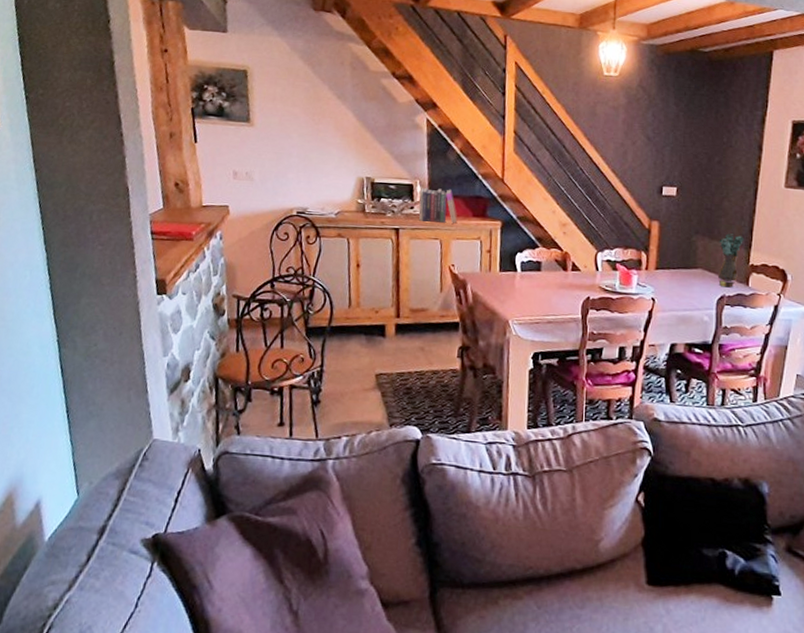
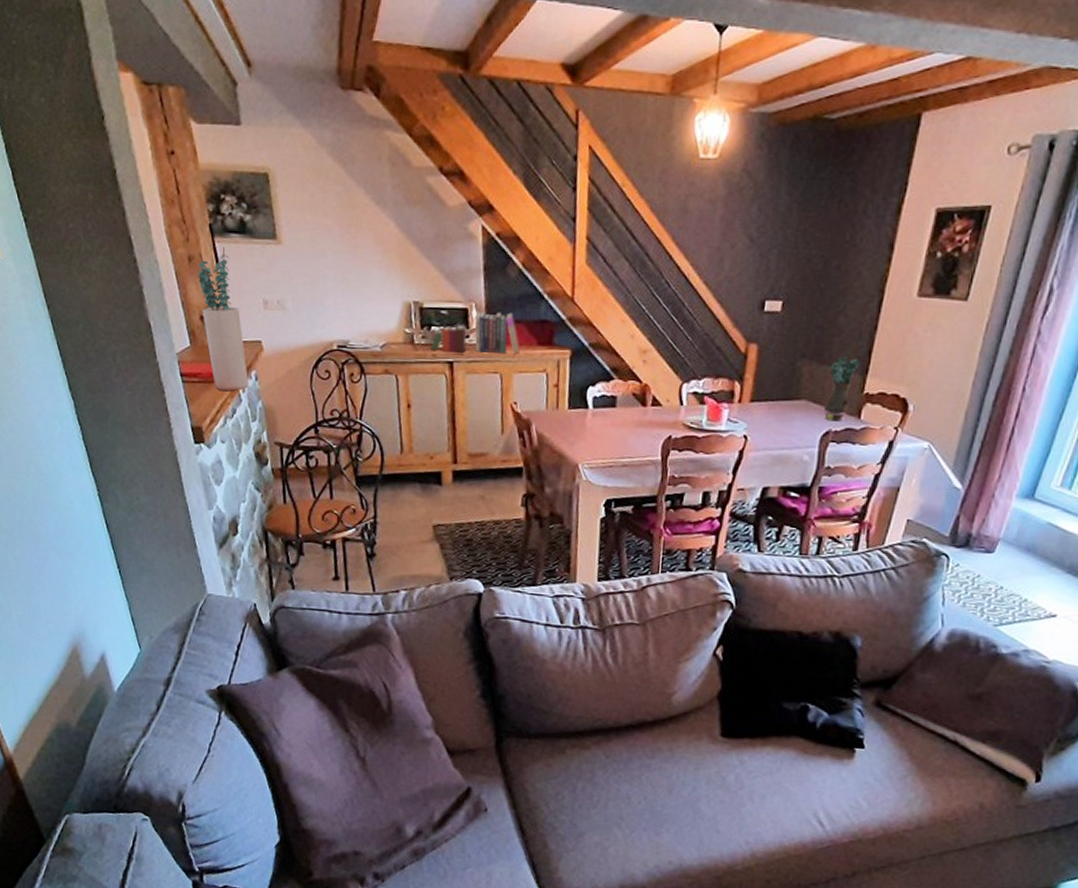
vase: none [176,127,214,249] -> present [198,247,250,392]
books: none [379,198,412,222] -> present [430,325,467,354]

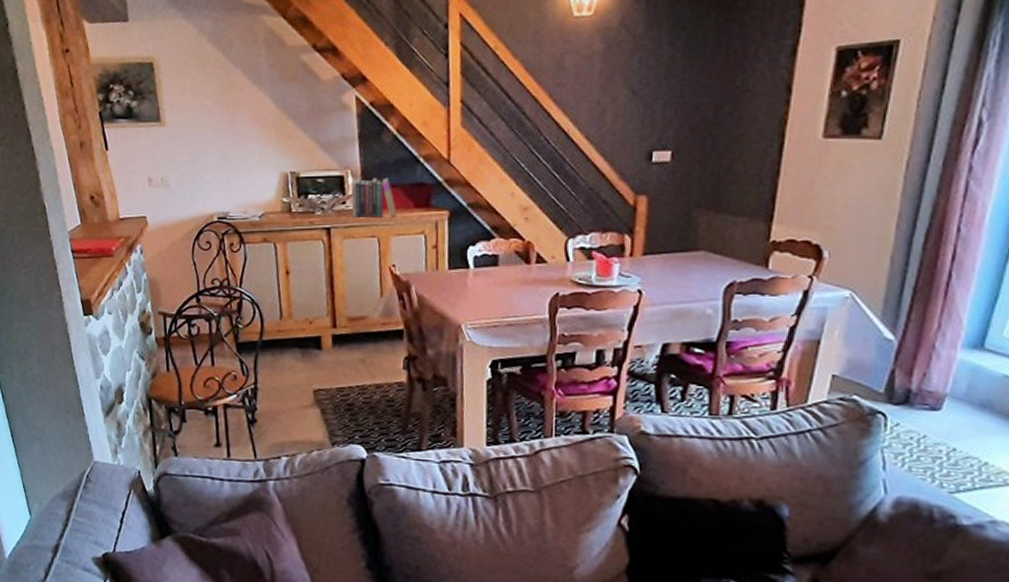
vase: present [198,247,250,392] -> none [88,132,135,265]
books: present [430,325,467,354] -> none [308,192,343,220]
vase: present [823,353,861,422] -> none [725,201,764,272]

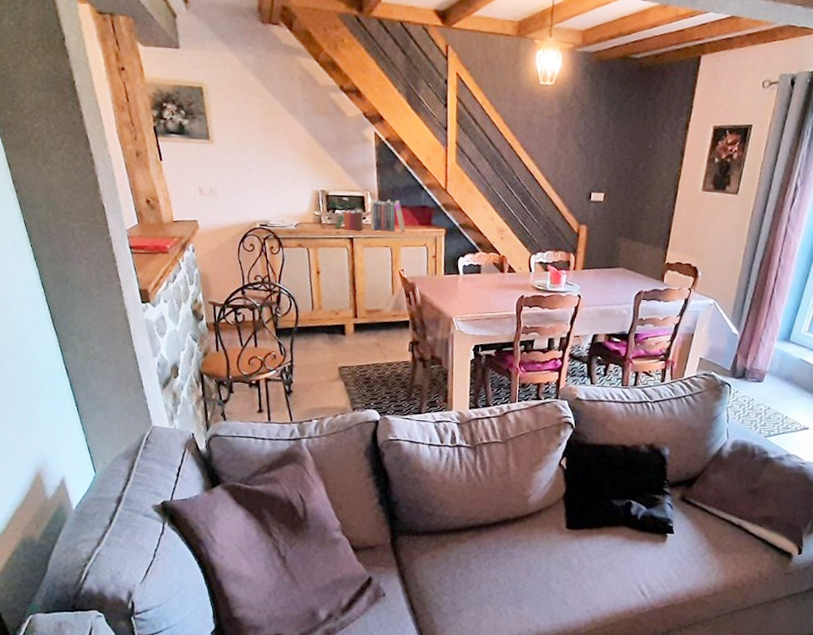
books: none [308,192,343,220] -> present [335,209,364,232]

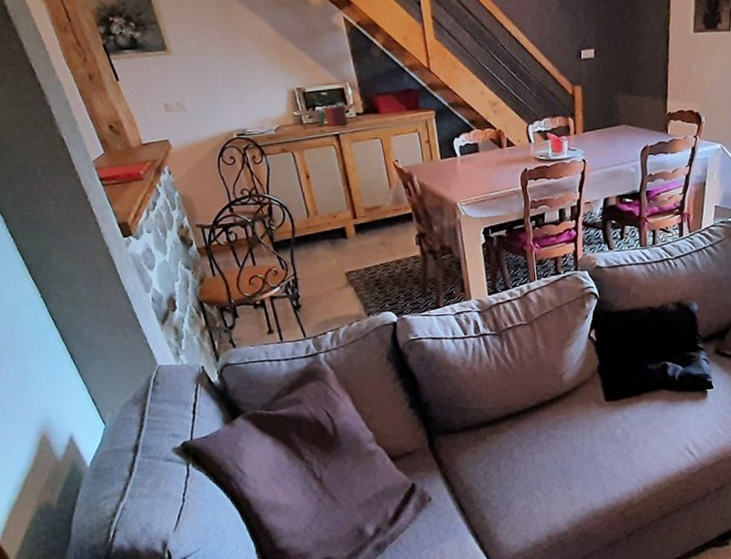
books: present [370,198,406,232] -> none [351,86,393,124]

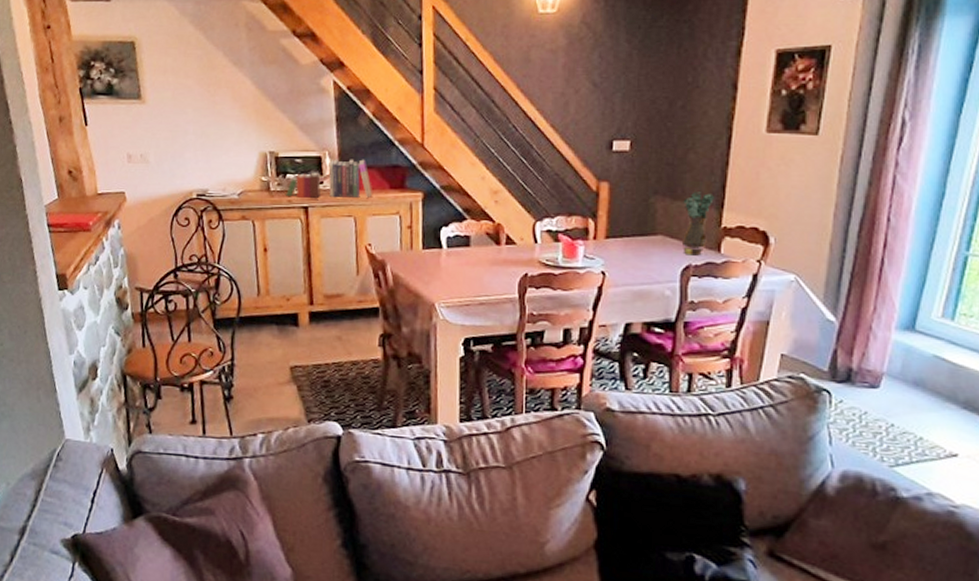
books: none [351,86,393,124] -> present [328,159,373,198]
vase: none [638,84,661,139] -> present [681,189,715,256]

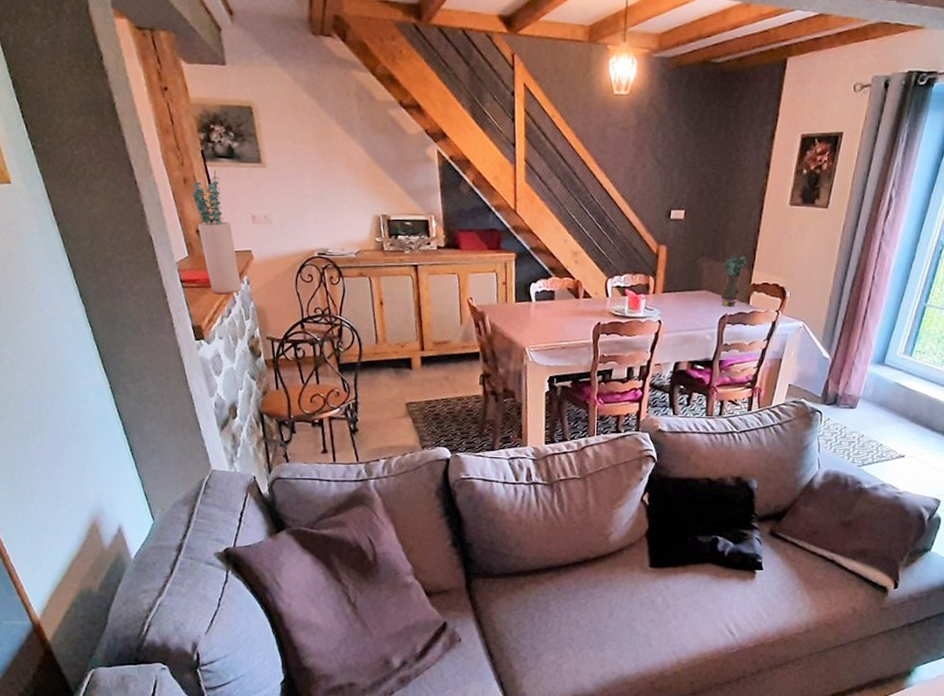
vase: none [67,108,113,240] -> present [193,170,242,295]
books: present [286,172,321,199] -> none [398,234,428,259]
books: present [328,159,373,198] -> none [435,222,474,258]

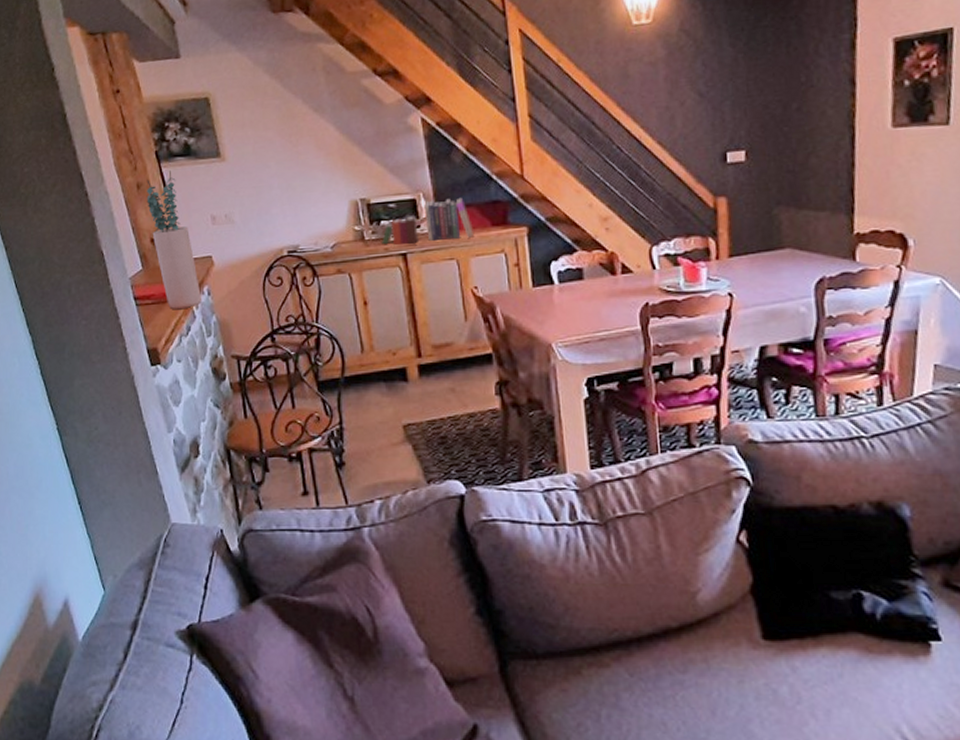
books: none [398,234,428,259] -> present [382,215,418,246]
books: none [435,222,474,258] -> present [424,197,475,242]
vase: present [720,252,748,307] -> none [809,195,844,267]

